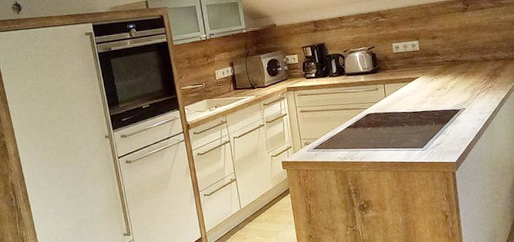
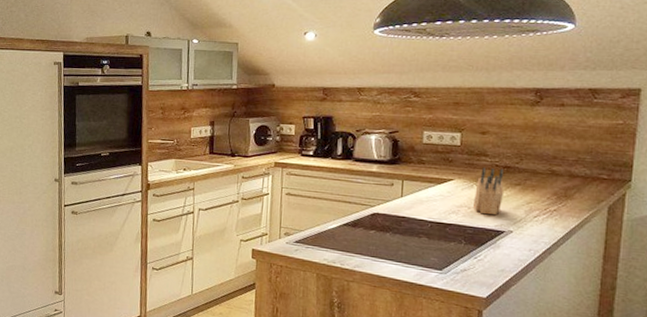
knife block: none [435,62,455,100] -> present [472,167,505,216]

